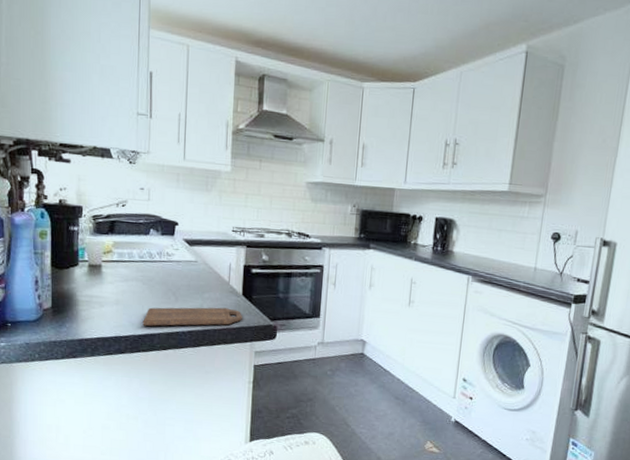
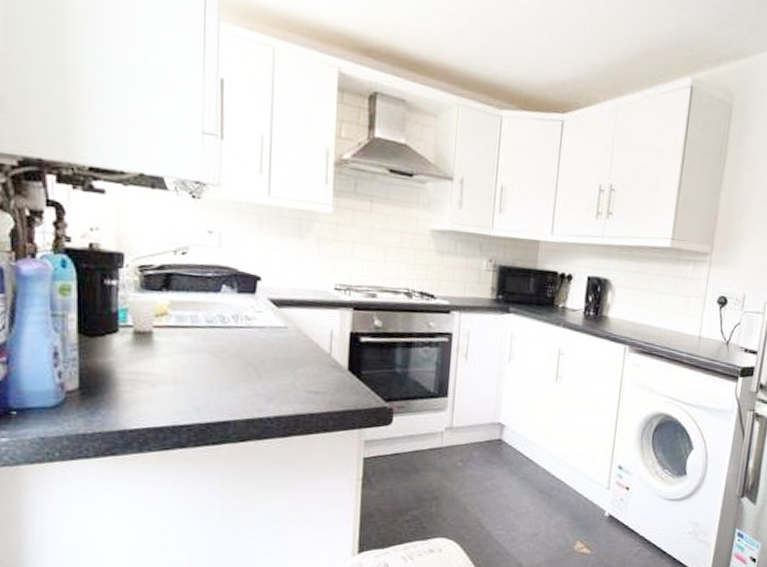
cutting board: present [143,307,242,326] -> none [212,385,348,412]

